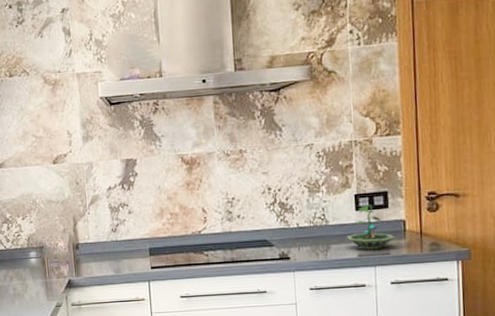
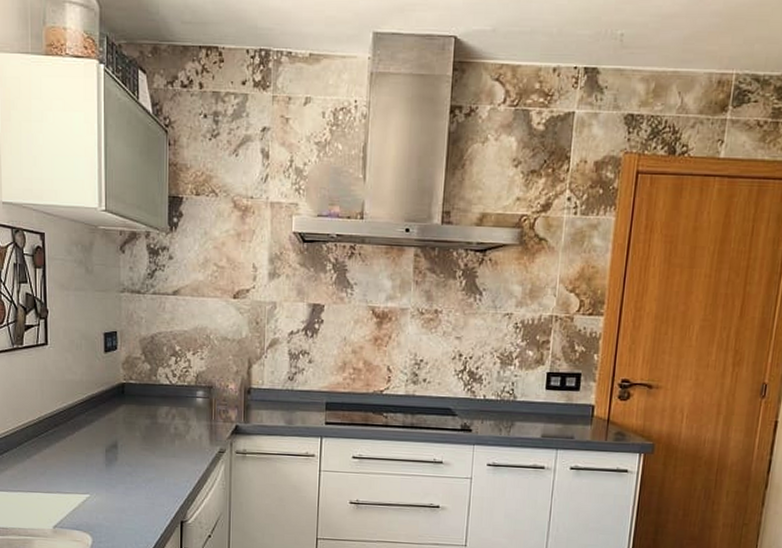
terrarium: present [346,204,395,250] -> none [532,384,581,432]

